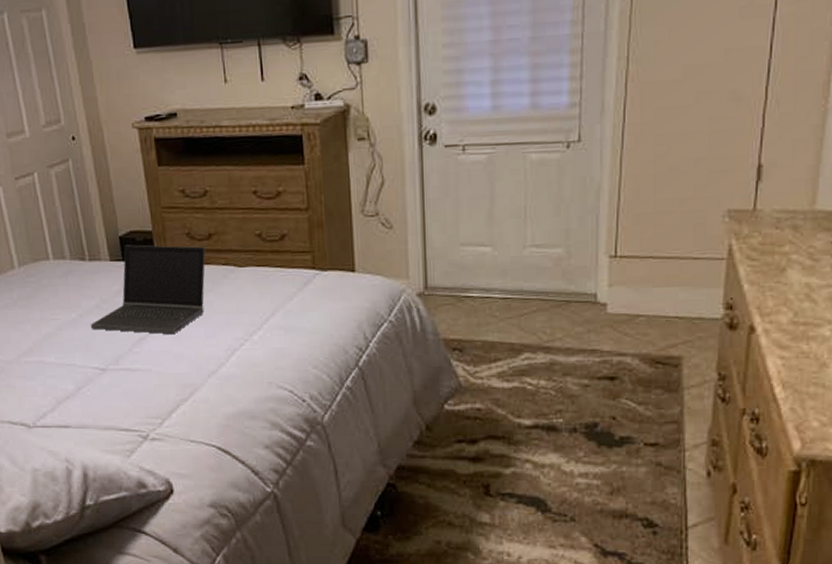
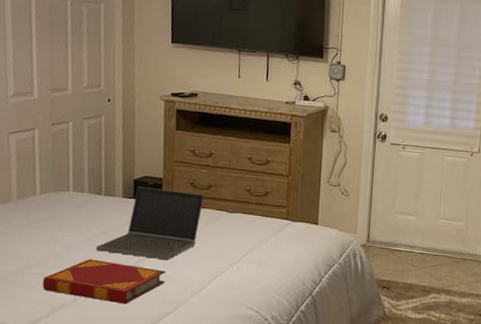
hardback book: none [40,340,176,391] -> present [42,259,166,304]

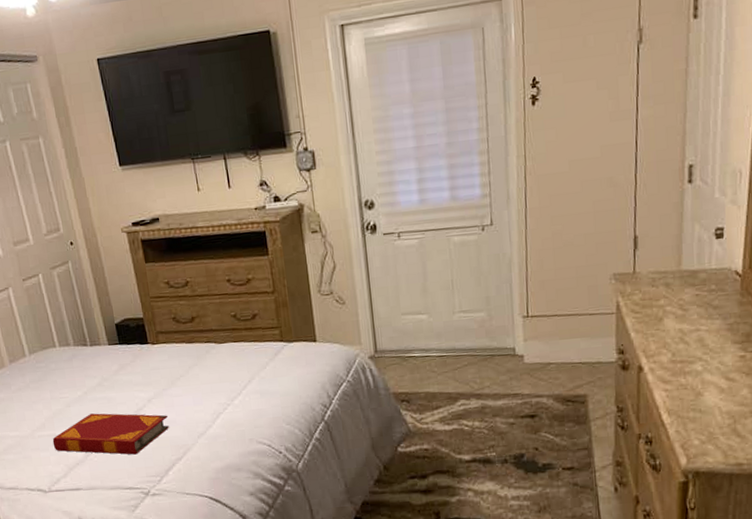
laptop computer: present [95,186,204,260] -> none [94,328,192,404]

